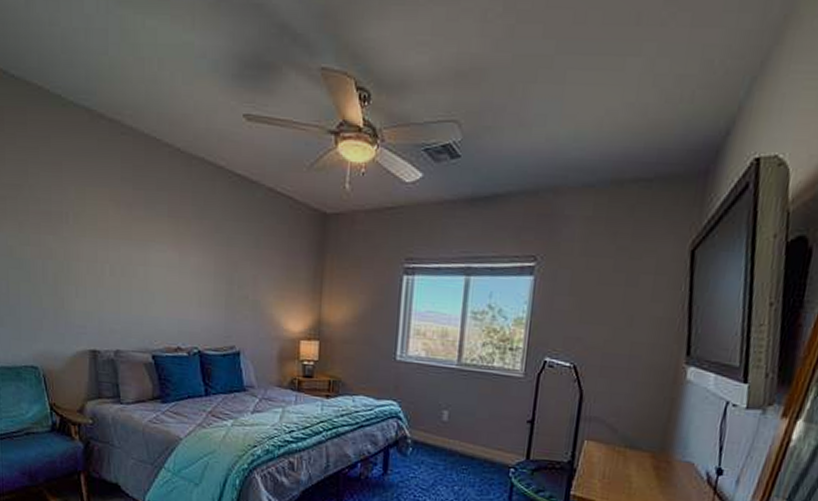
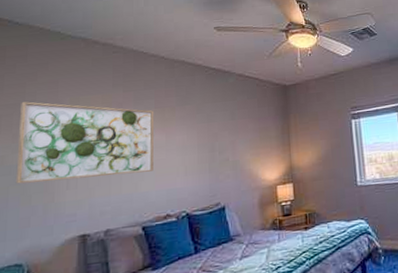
wall art: none [24,184,167,294] -> present [15,101,155,184]

